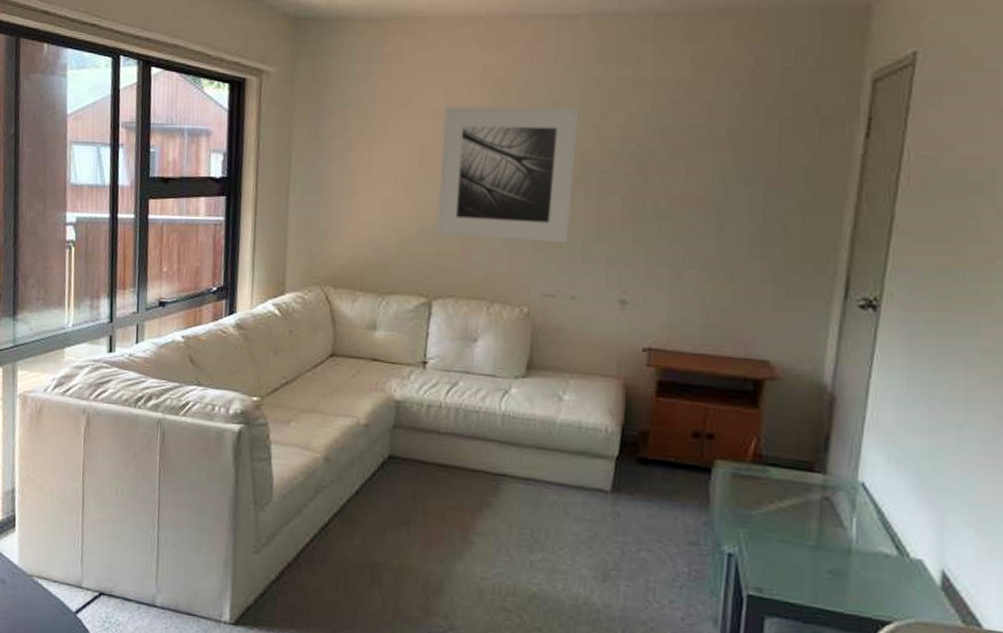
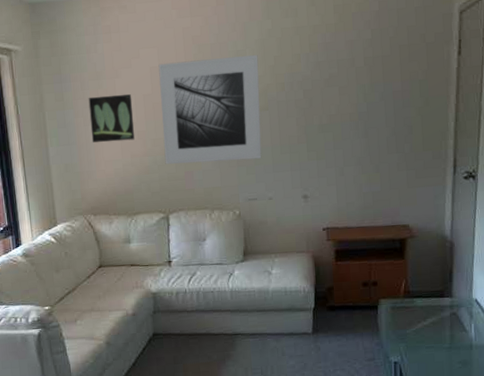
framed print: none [345,138,405,199] -> present [88,93,135,143]

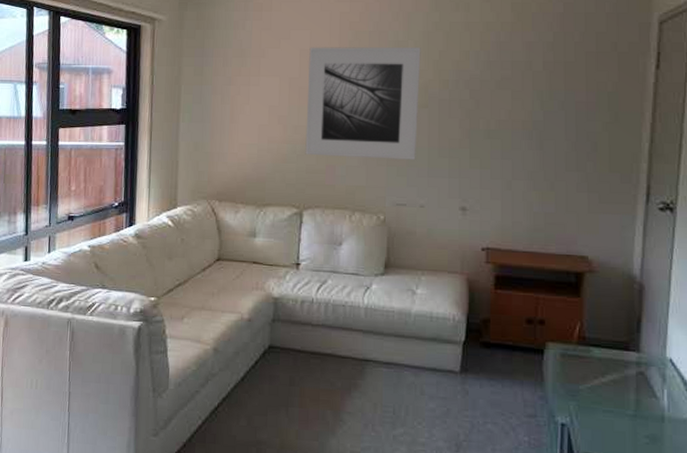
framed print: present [88,93,135,143] -> none [227,74,277,125]

